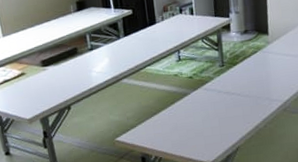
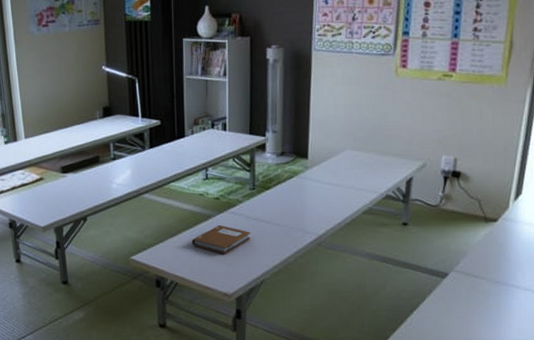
notebook: none [170,101,224,128] -> present [191,224,251,255]

